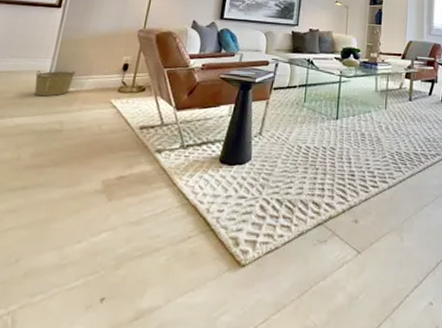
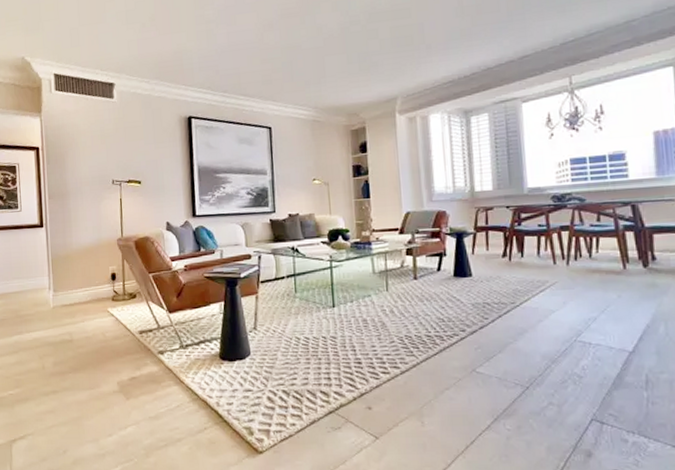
basket: present [34,70,75,97] -> none [38,285,71,312]

